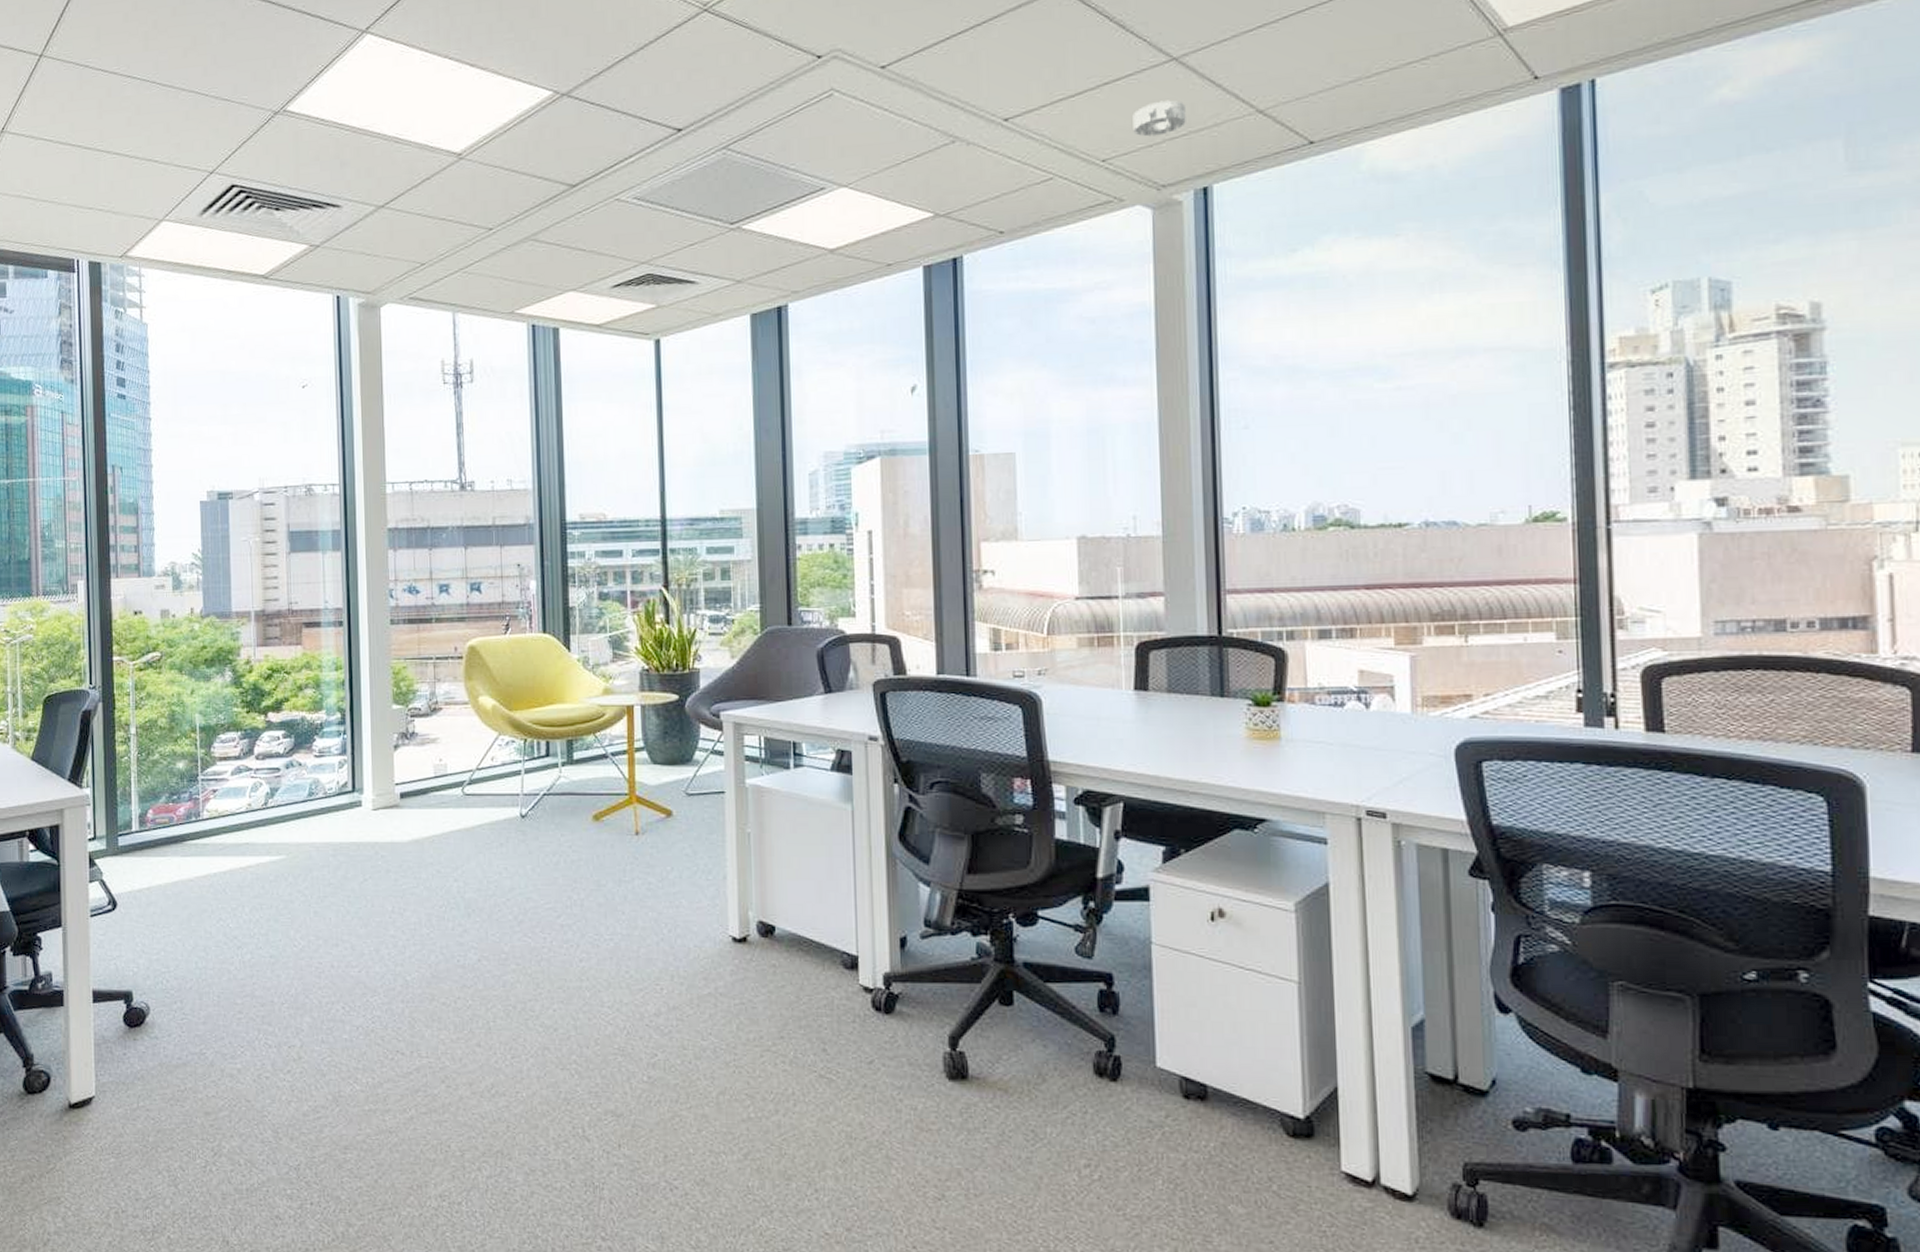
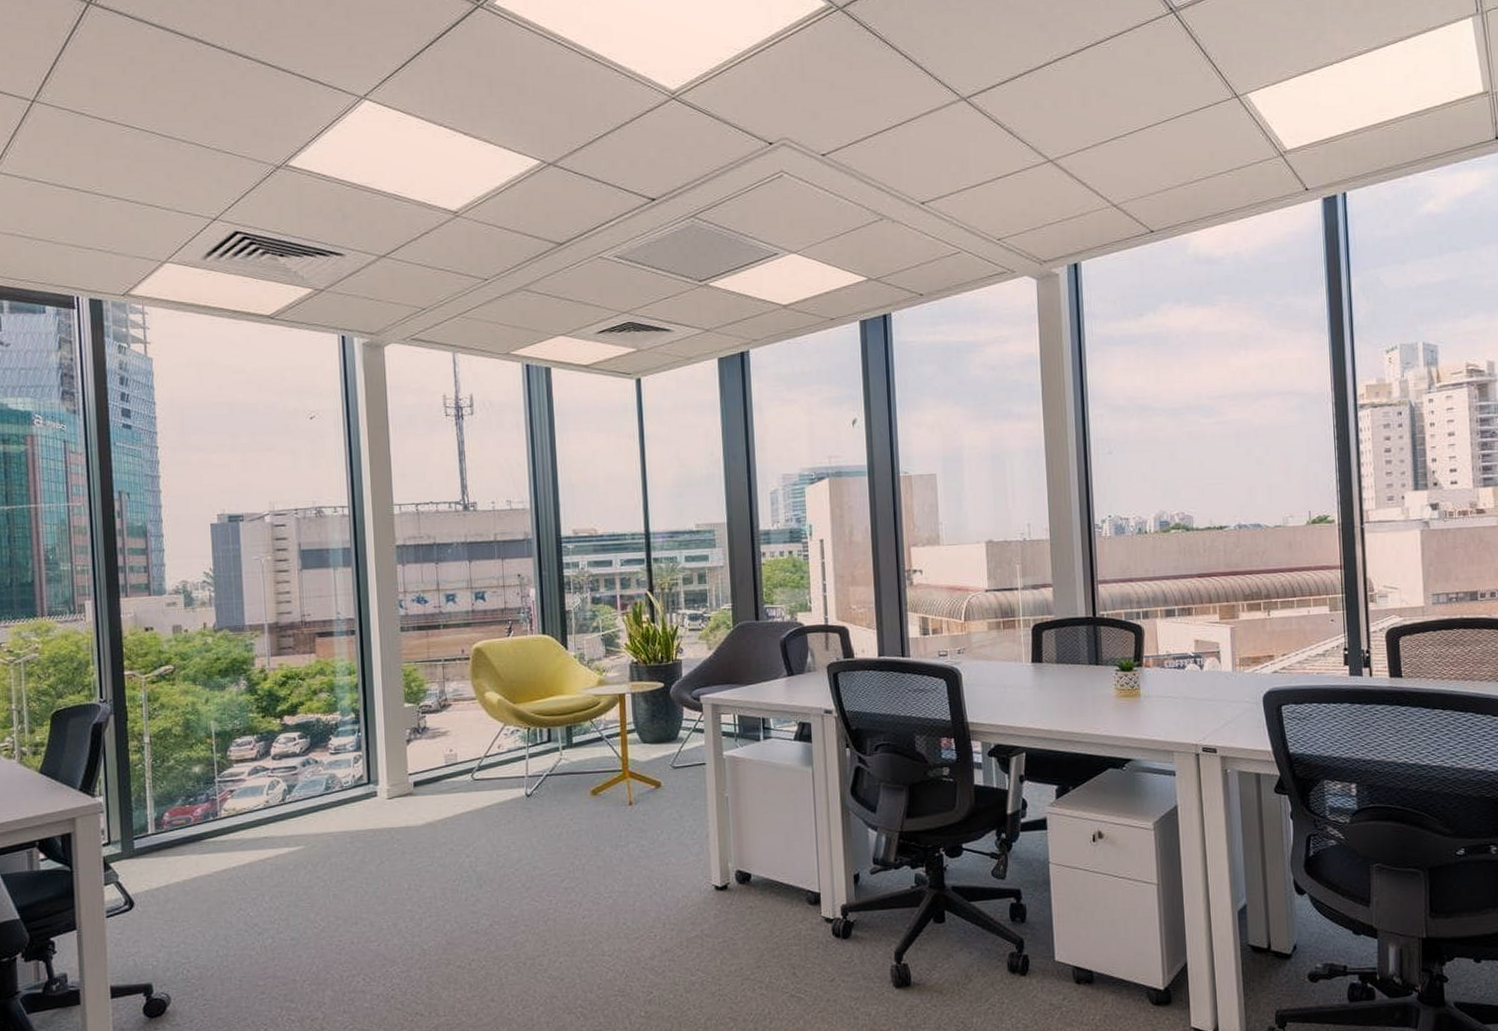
smoke detector: present [1133,100,1186,137] -> none [1020,193,1060,222]

